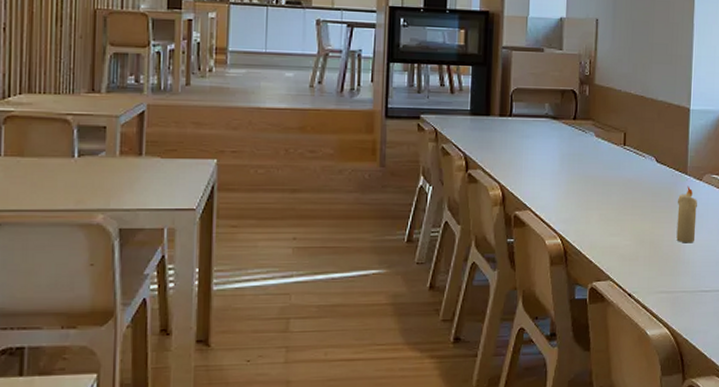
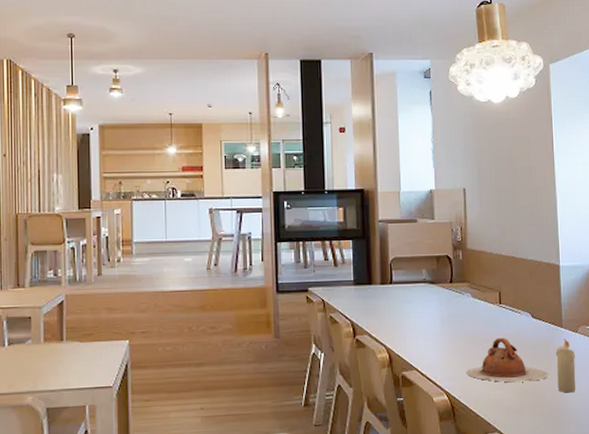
teapot: none [583,181,669,229] -> present [466,337,549,383]

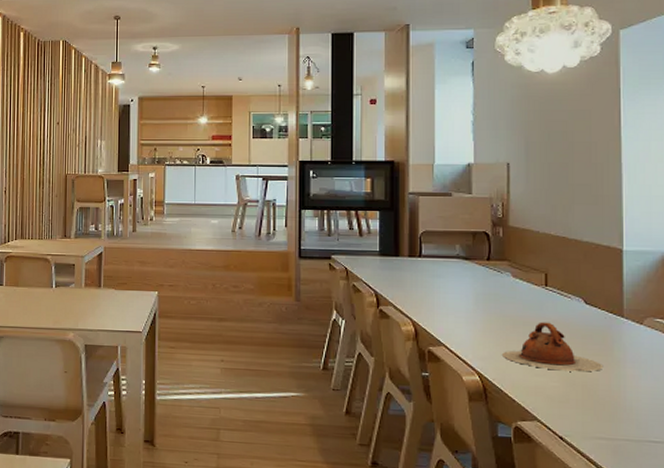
candle: present [555,338,576,393] -> none [612,329,638,390]

